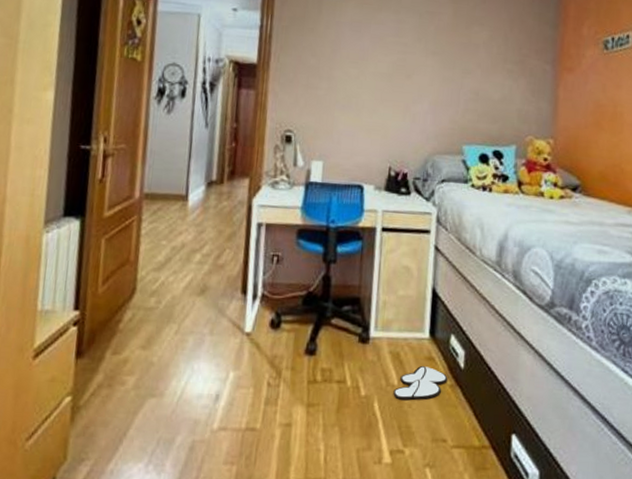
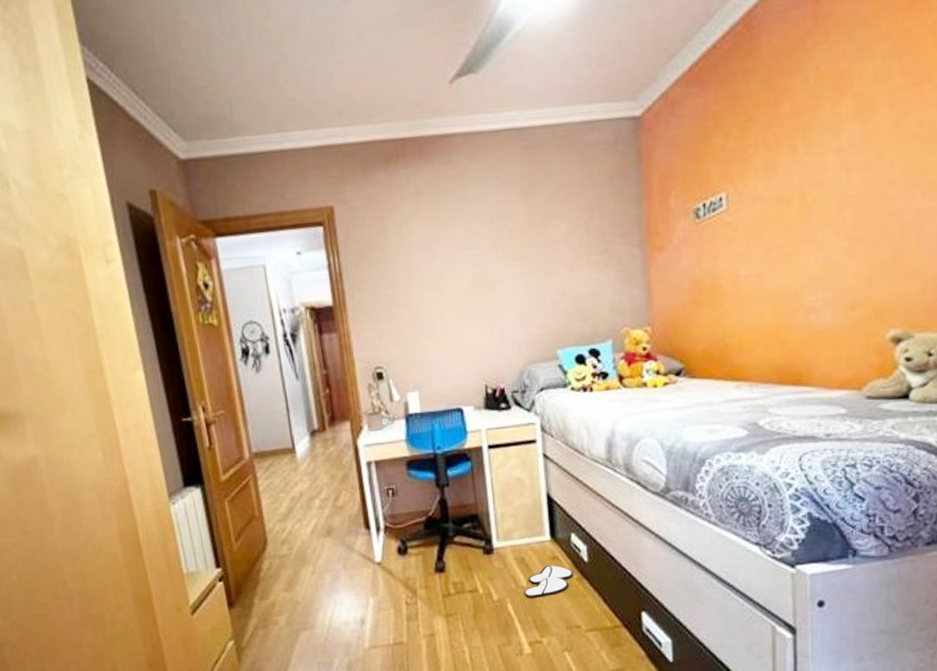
mug: none [265,172,290,194] -> present [365,410,390,432]

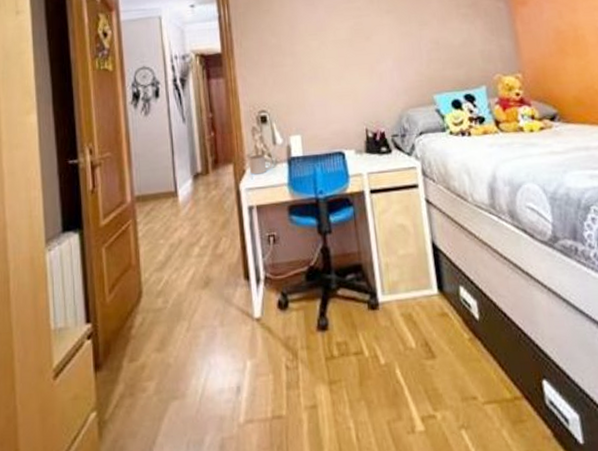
slippers: present [523,565,574,598] -> none [412,322,466,363]

